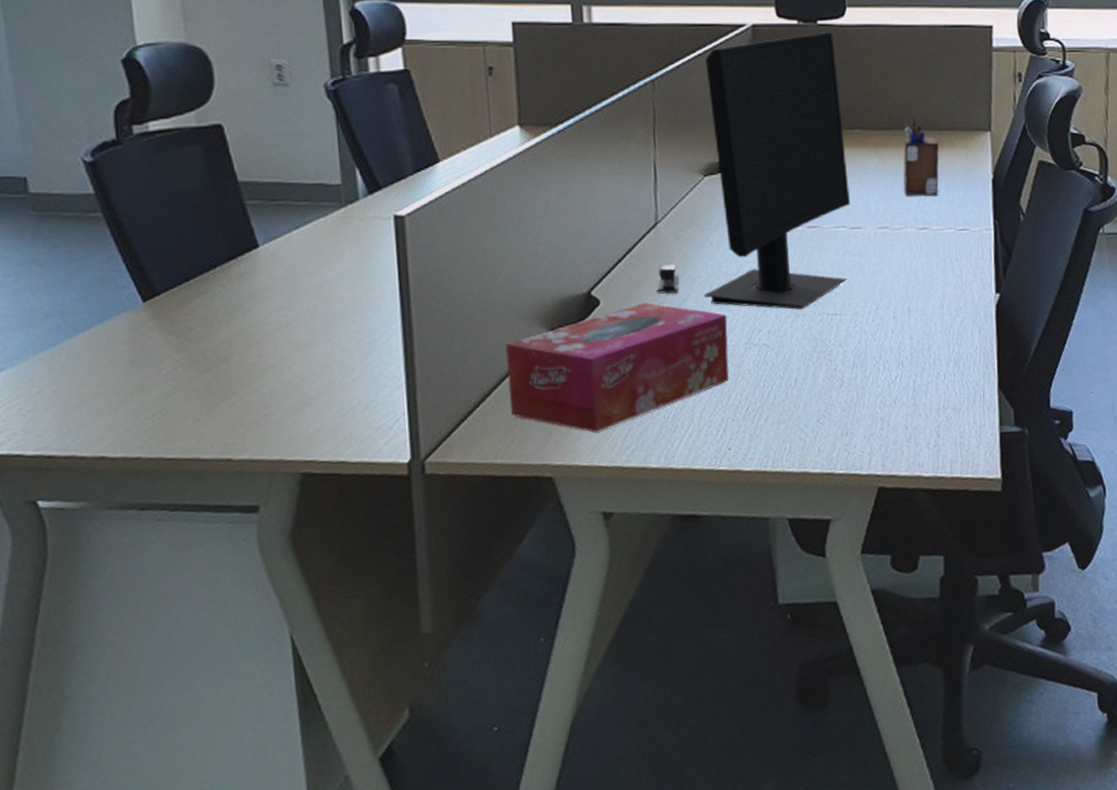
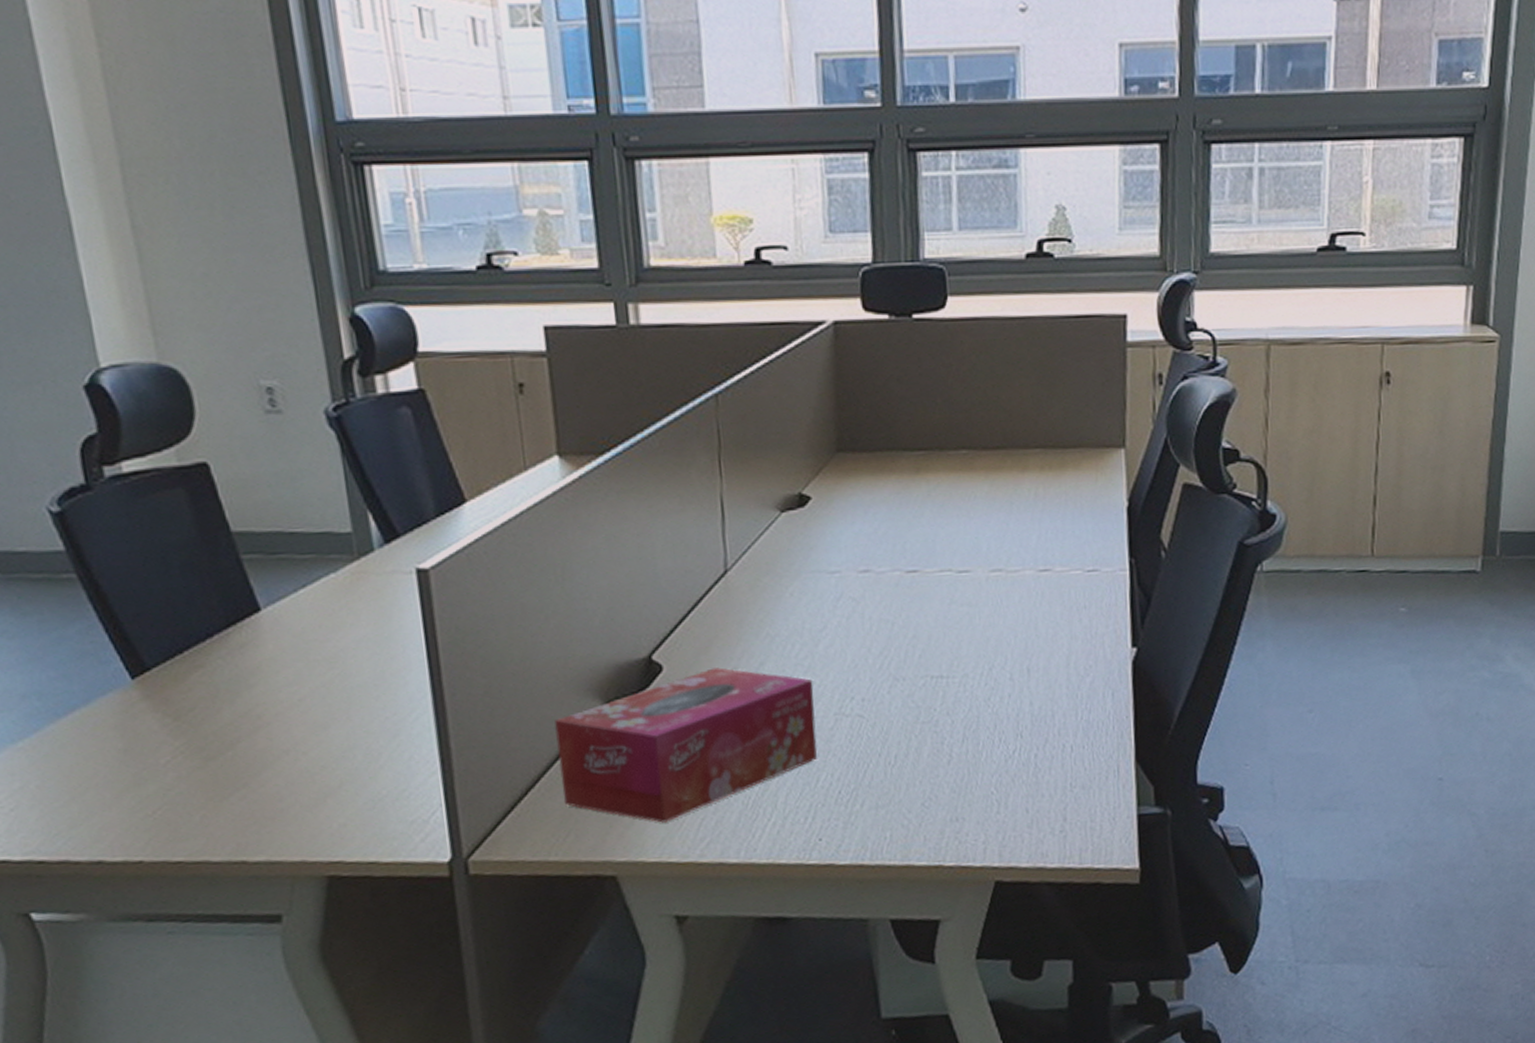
stapler: present [656,264,680,294] -> none [729,620,756,657]
computer monitor: present [703,32,851,309] -> none [778,328,957,672]
desk organizer: present [903,118,939,196] -> none [1019,433,1063,531]

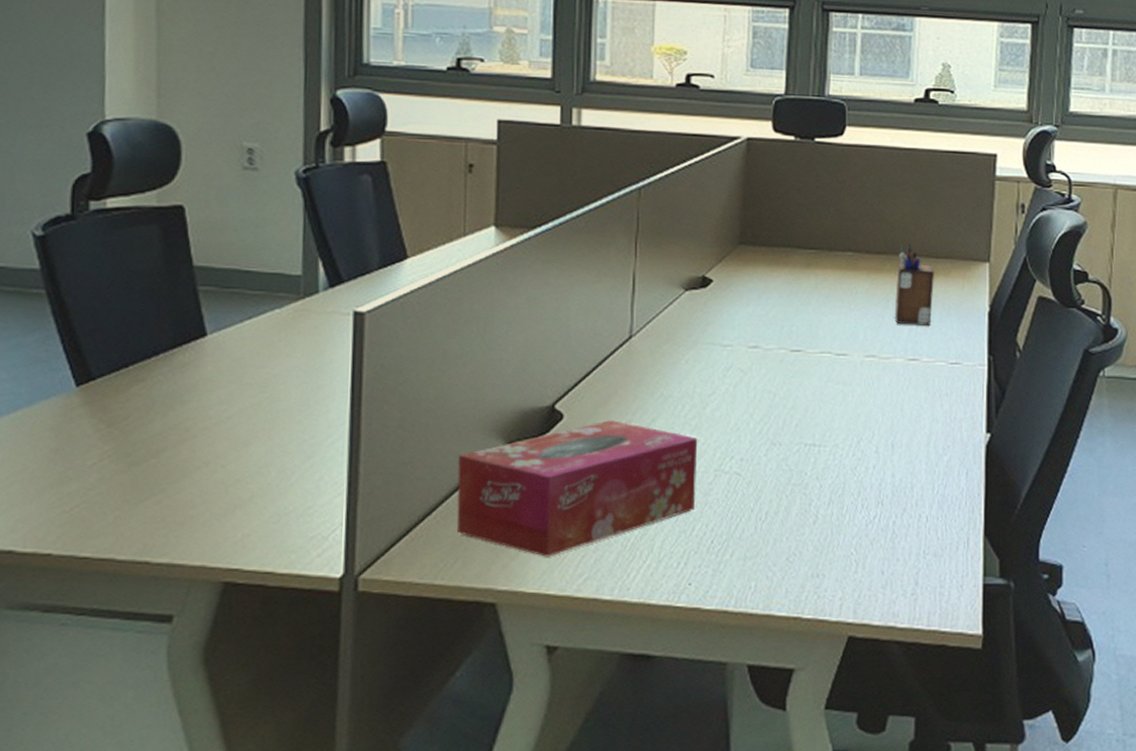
desk organizer: none [1019,433,1063,531] -> present [894,243,934,325]

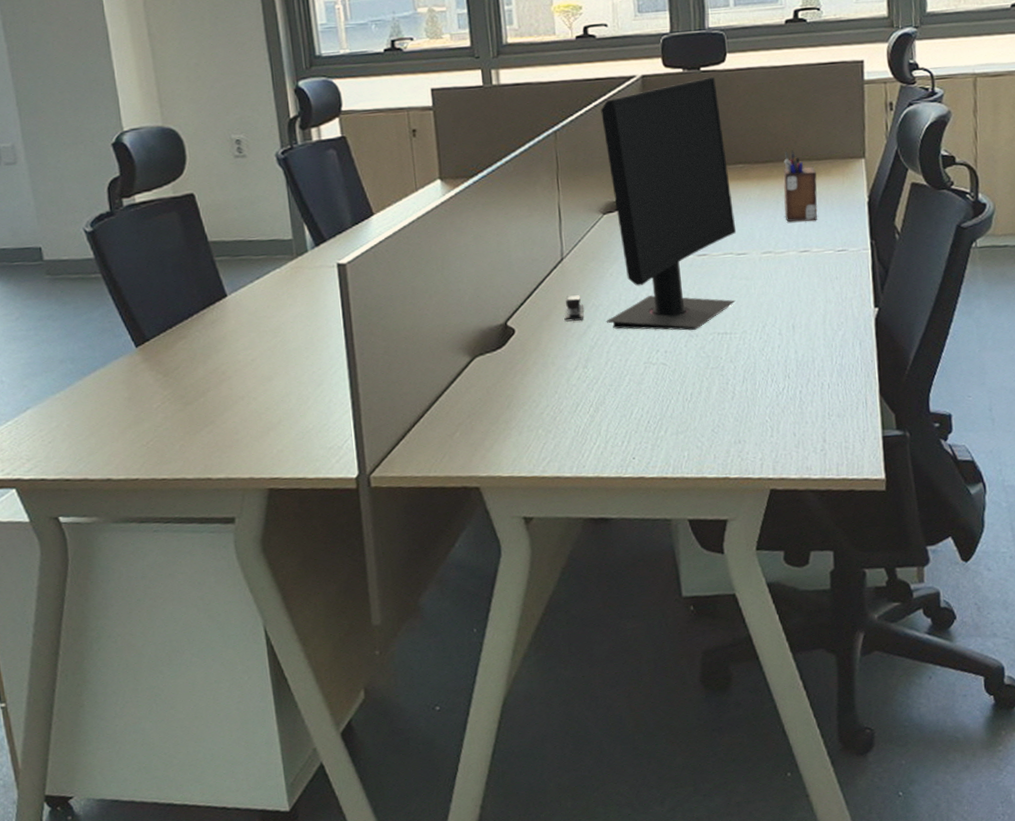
tissue box: present [456,420,698,557] -> none [435,330,631,447]
stapler: none [625,380,651,412] -> present [564,294,584,322]
computer monitor: none [674,150,838,437] -> present [601,77,737,331]

